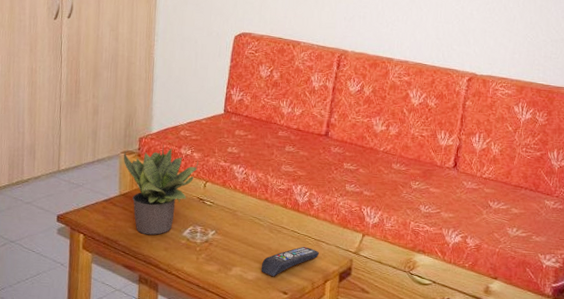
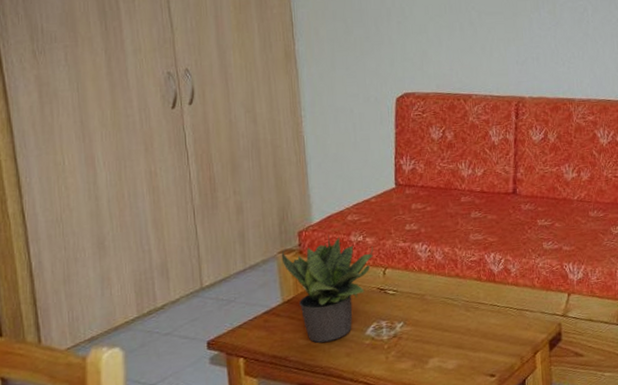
remote control: present [261,246,319,276] -> none [461,319,524,360]

